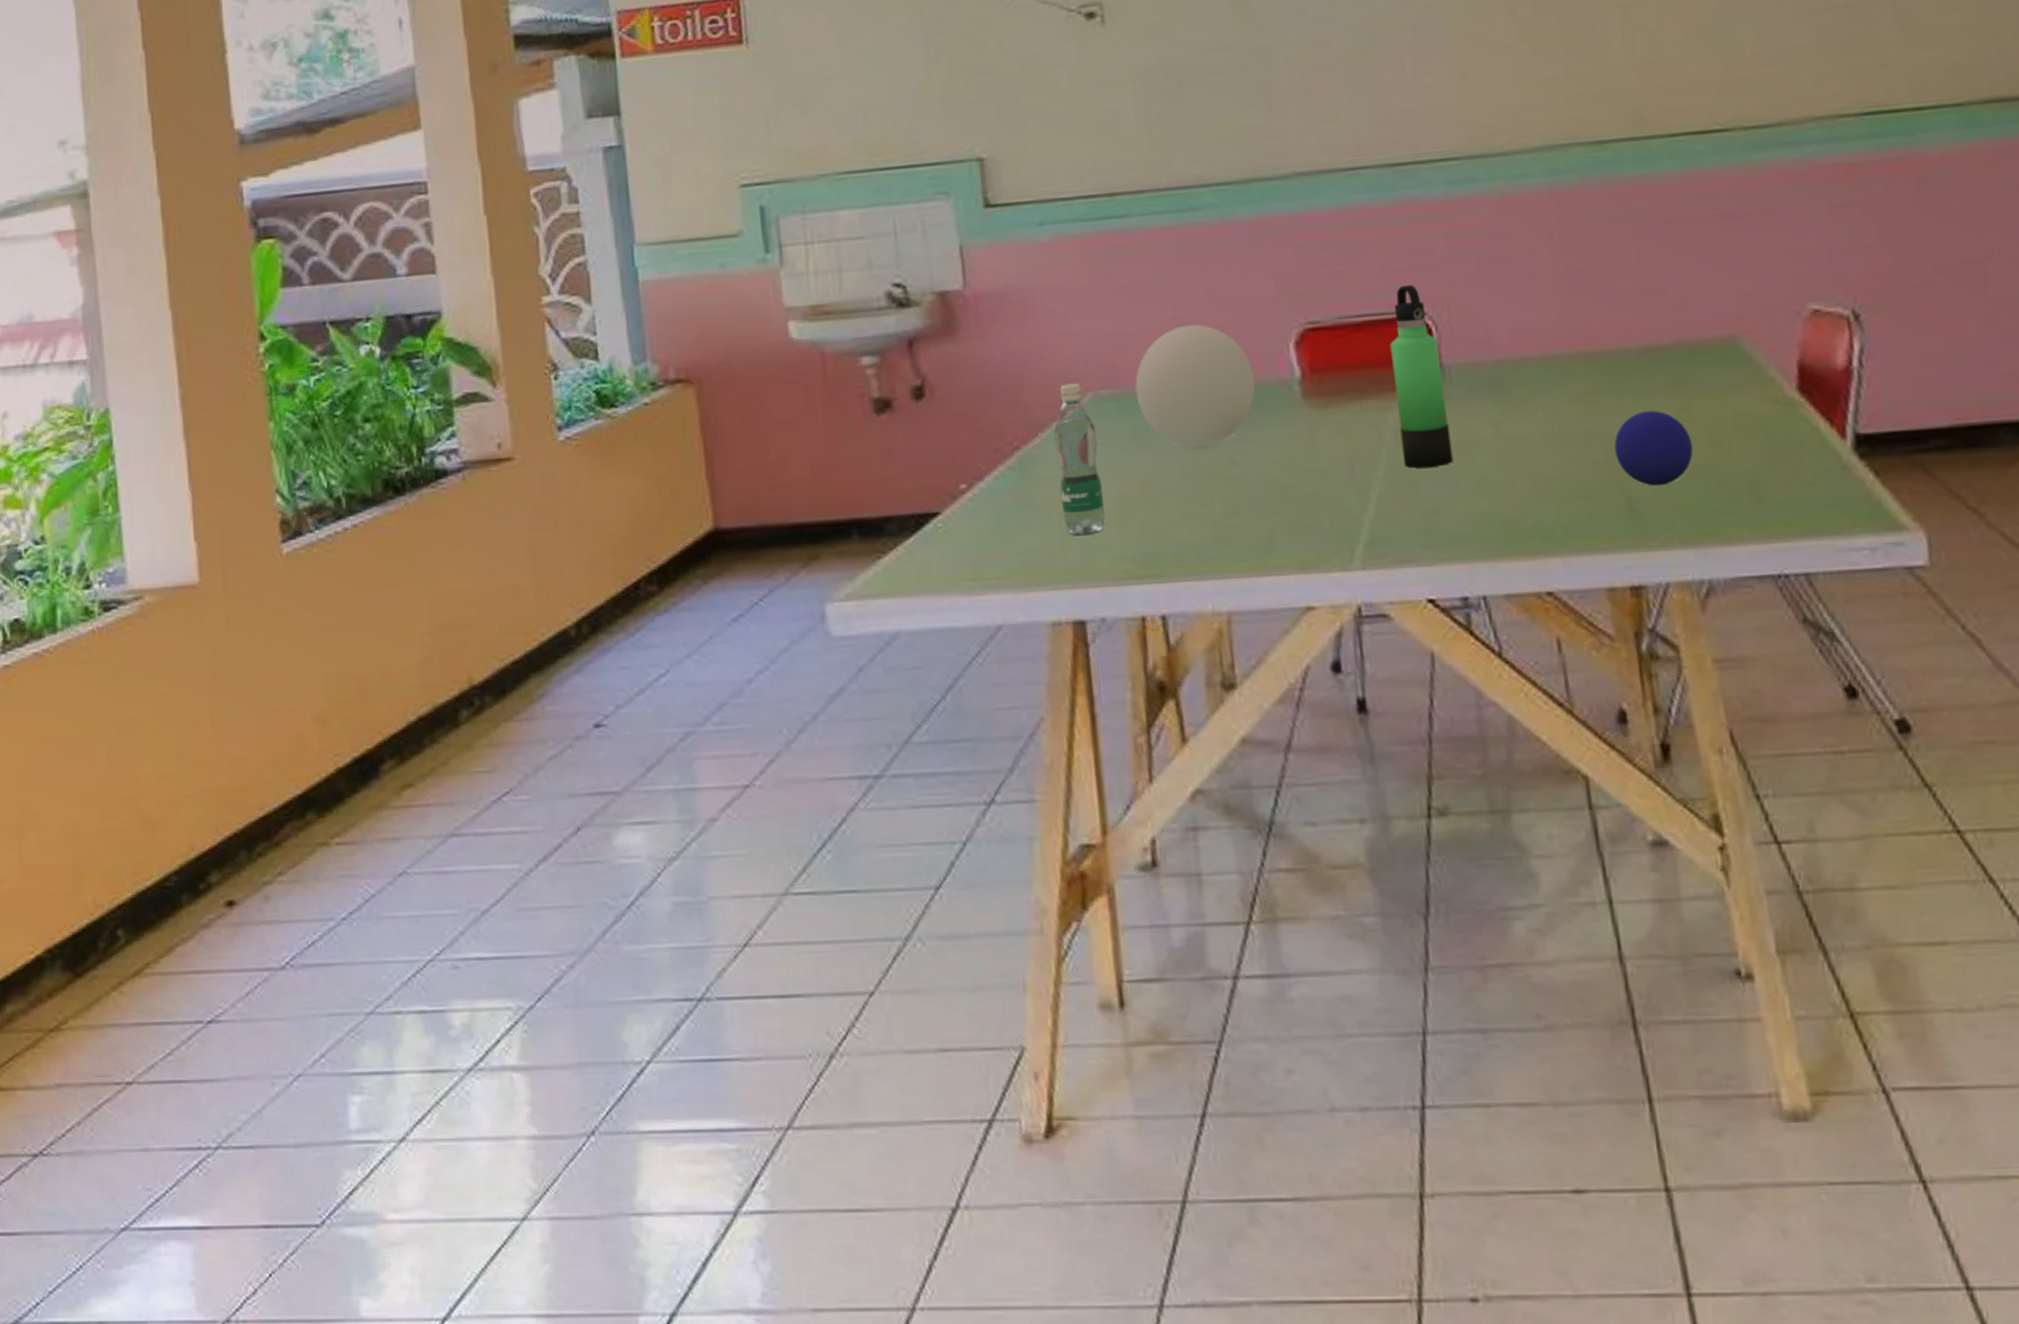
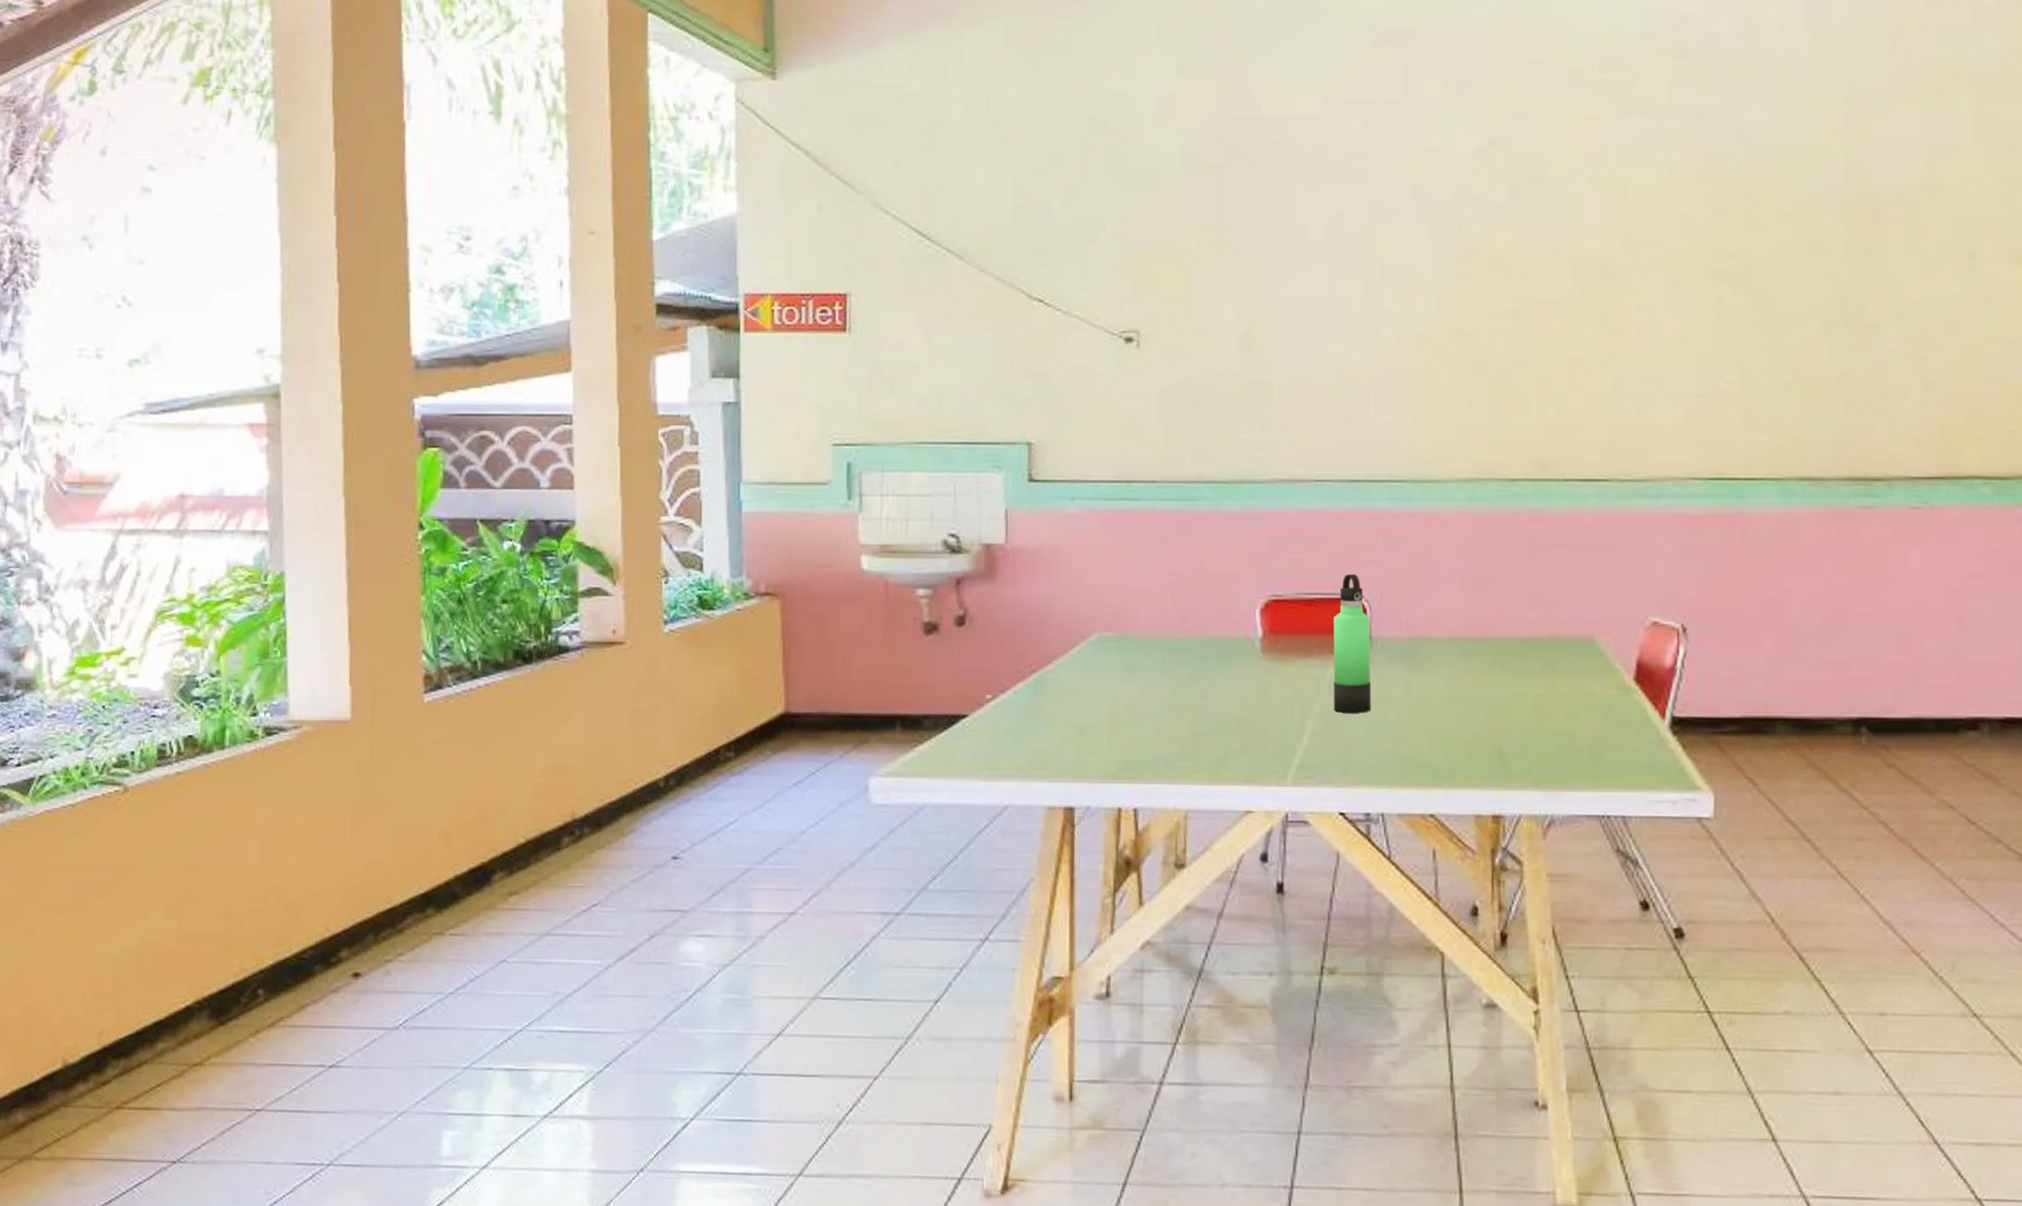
bottle: present [1054,383,1105,536] -> none [1065,625,1099,742]
ball: present [1135,324,1256,449] -> none [1132,588,1226,684]
ball: present [1614,410,1693,487] -> none [1494,685,1551,743]

